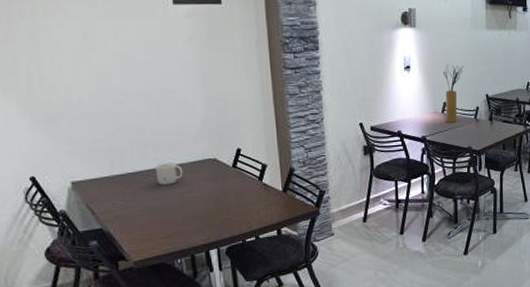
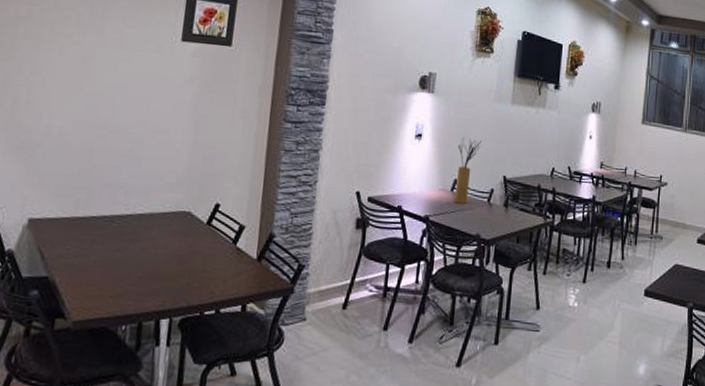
mug: present [154,163,184,185] -> none [121,210,152,236]

